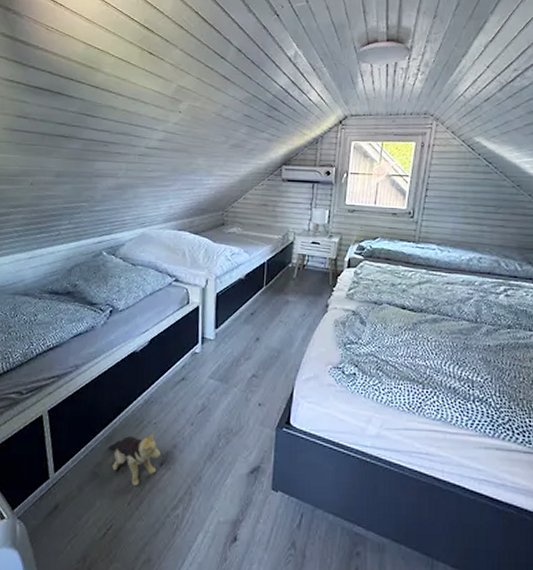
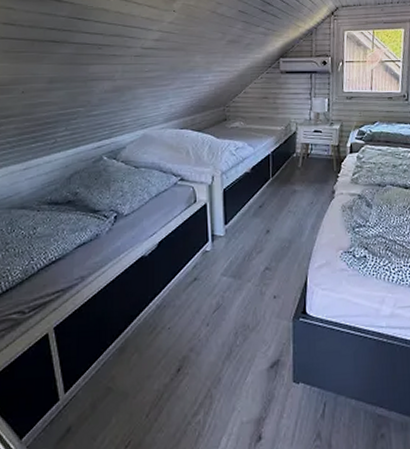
plush toy: present [108,432,161,487] -> none [121,337,177,397]

